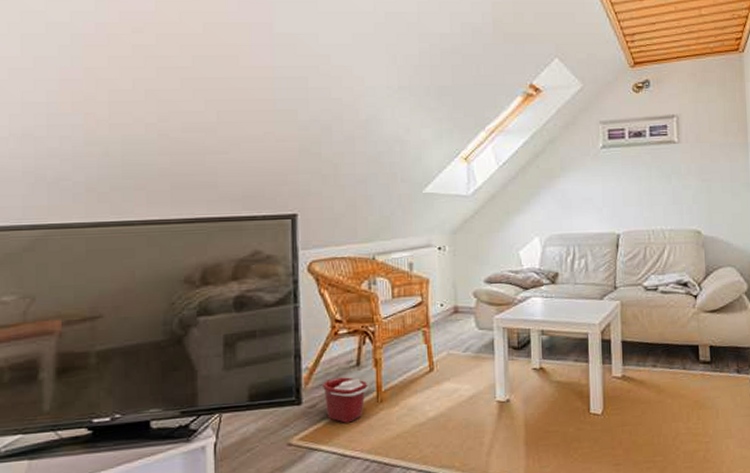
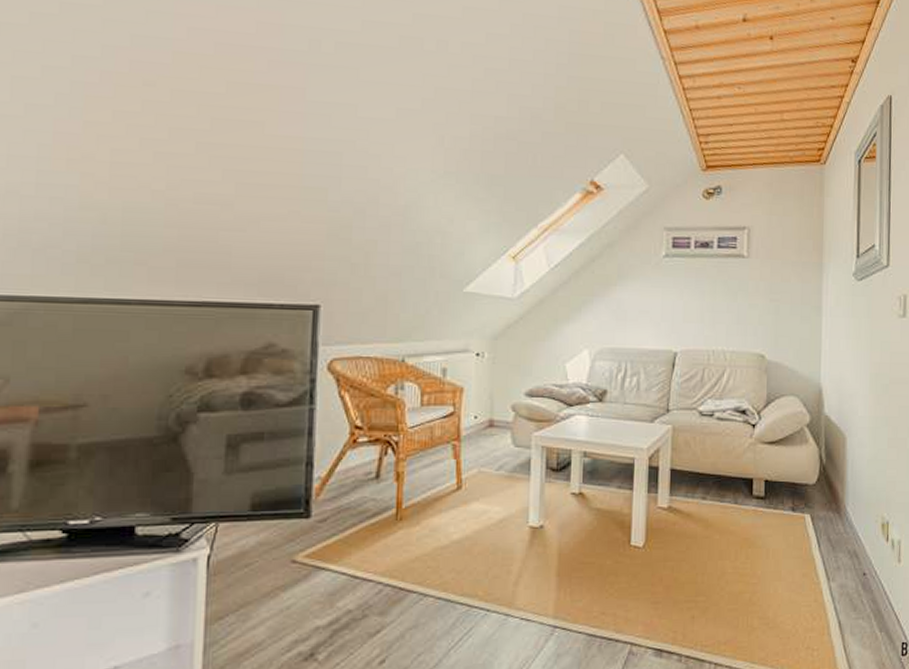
bucket: present [321,377,369,423] -> none [334,490,388,541]

